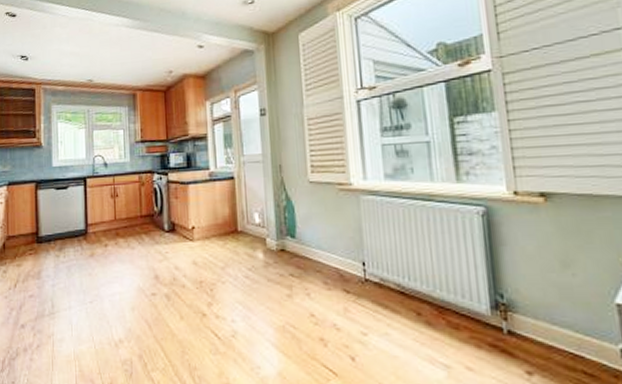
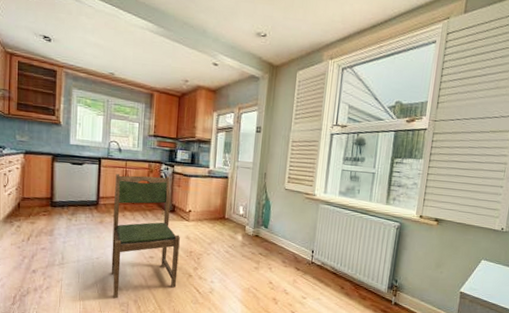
dining chair: none [103,187,189,355] -> present [111,173,180,299]

